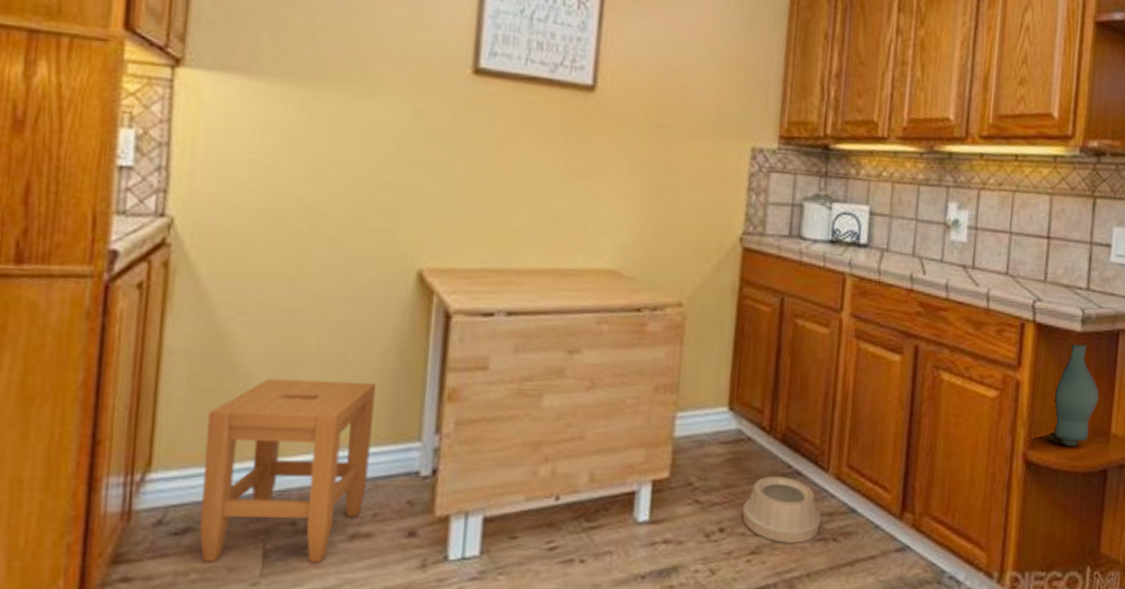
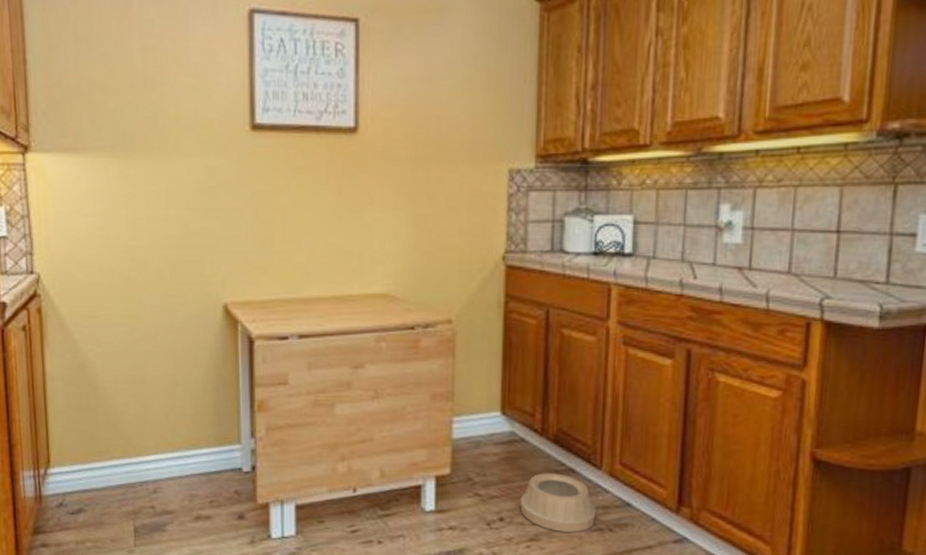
stool: present [199,378,375,562] -> none [84,396,203,537]
vase: present [1047,343,1099,447] -> none [838,339,901,445]

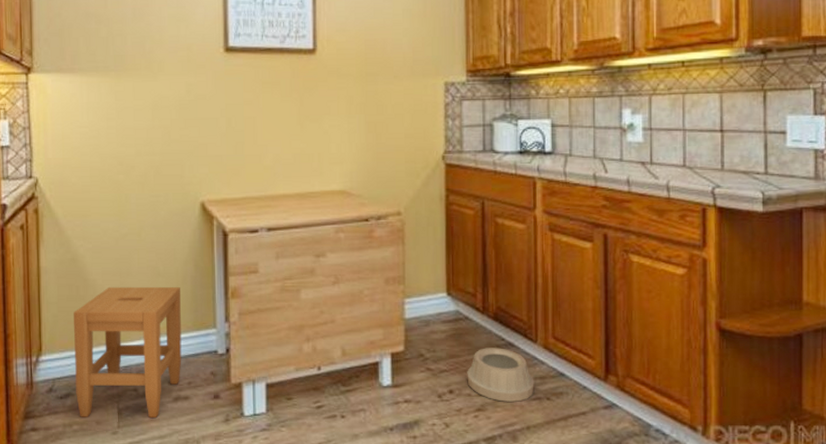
stool: none [84,396,203,537] -> present [74,286,182,418]

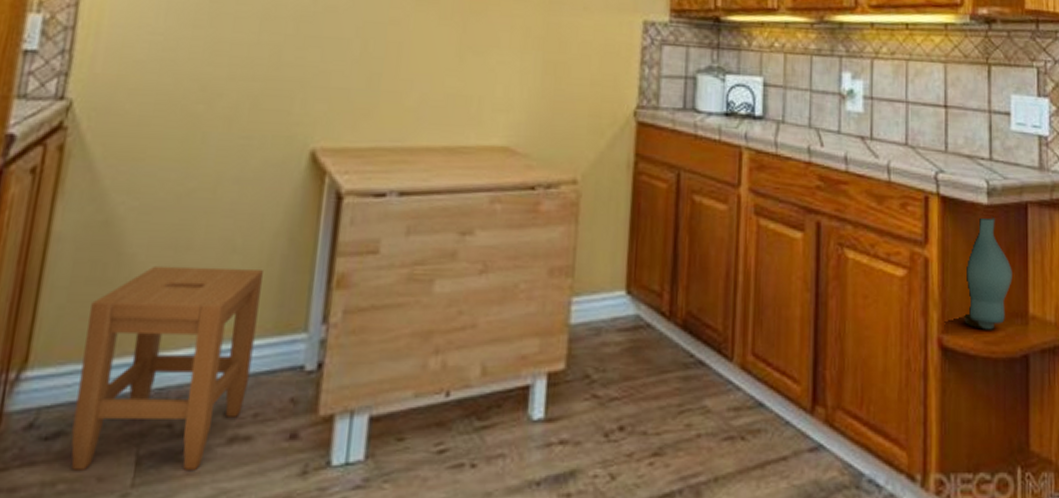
pet bowl: present [467,348,534,402] -> none [643,367,727,443]
vase: none [738,221,787,315] -> present [961,216,1012,330]

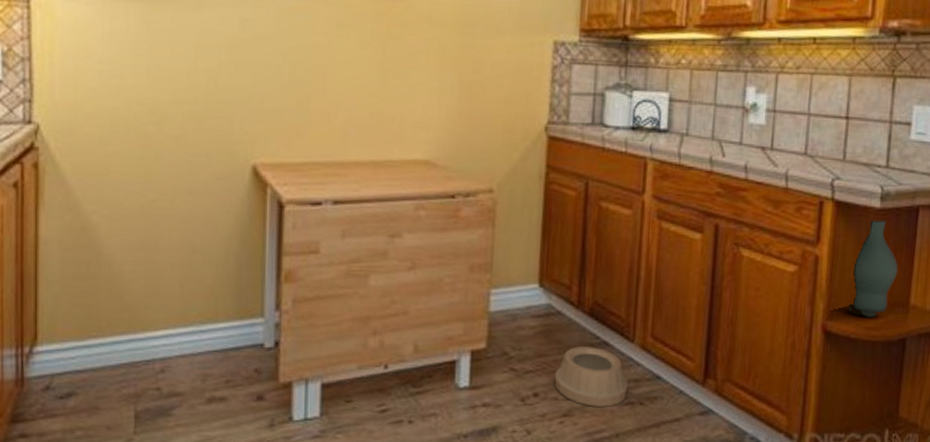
stool: present [71,265,263,470] -> none [81,263,221,422]
pet bowl: none [643,367,727,443] -> present [554,346,628,407]

